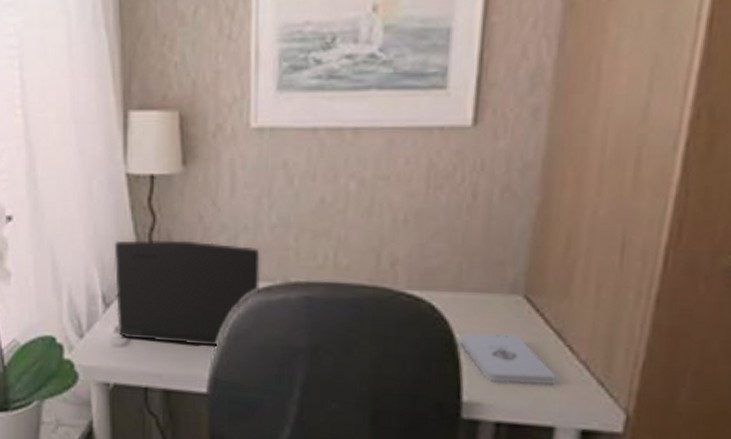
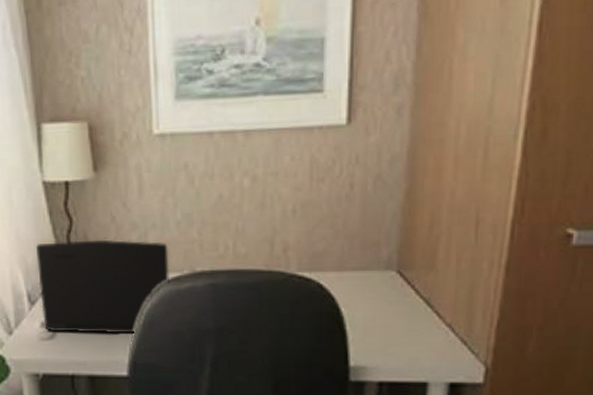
notepad: present [460,333,556,385] -> none [345,304,427,349]

